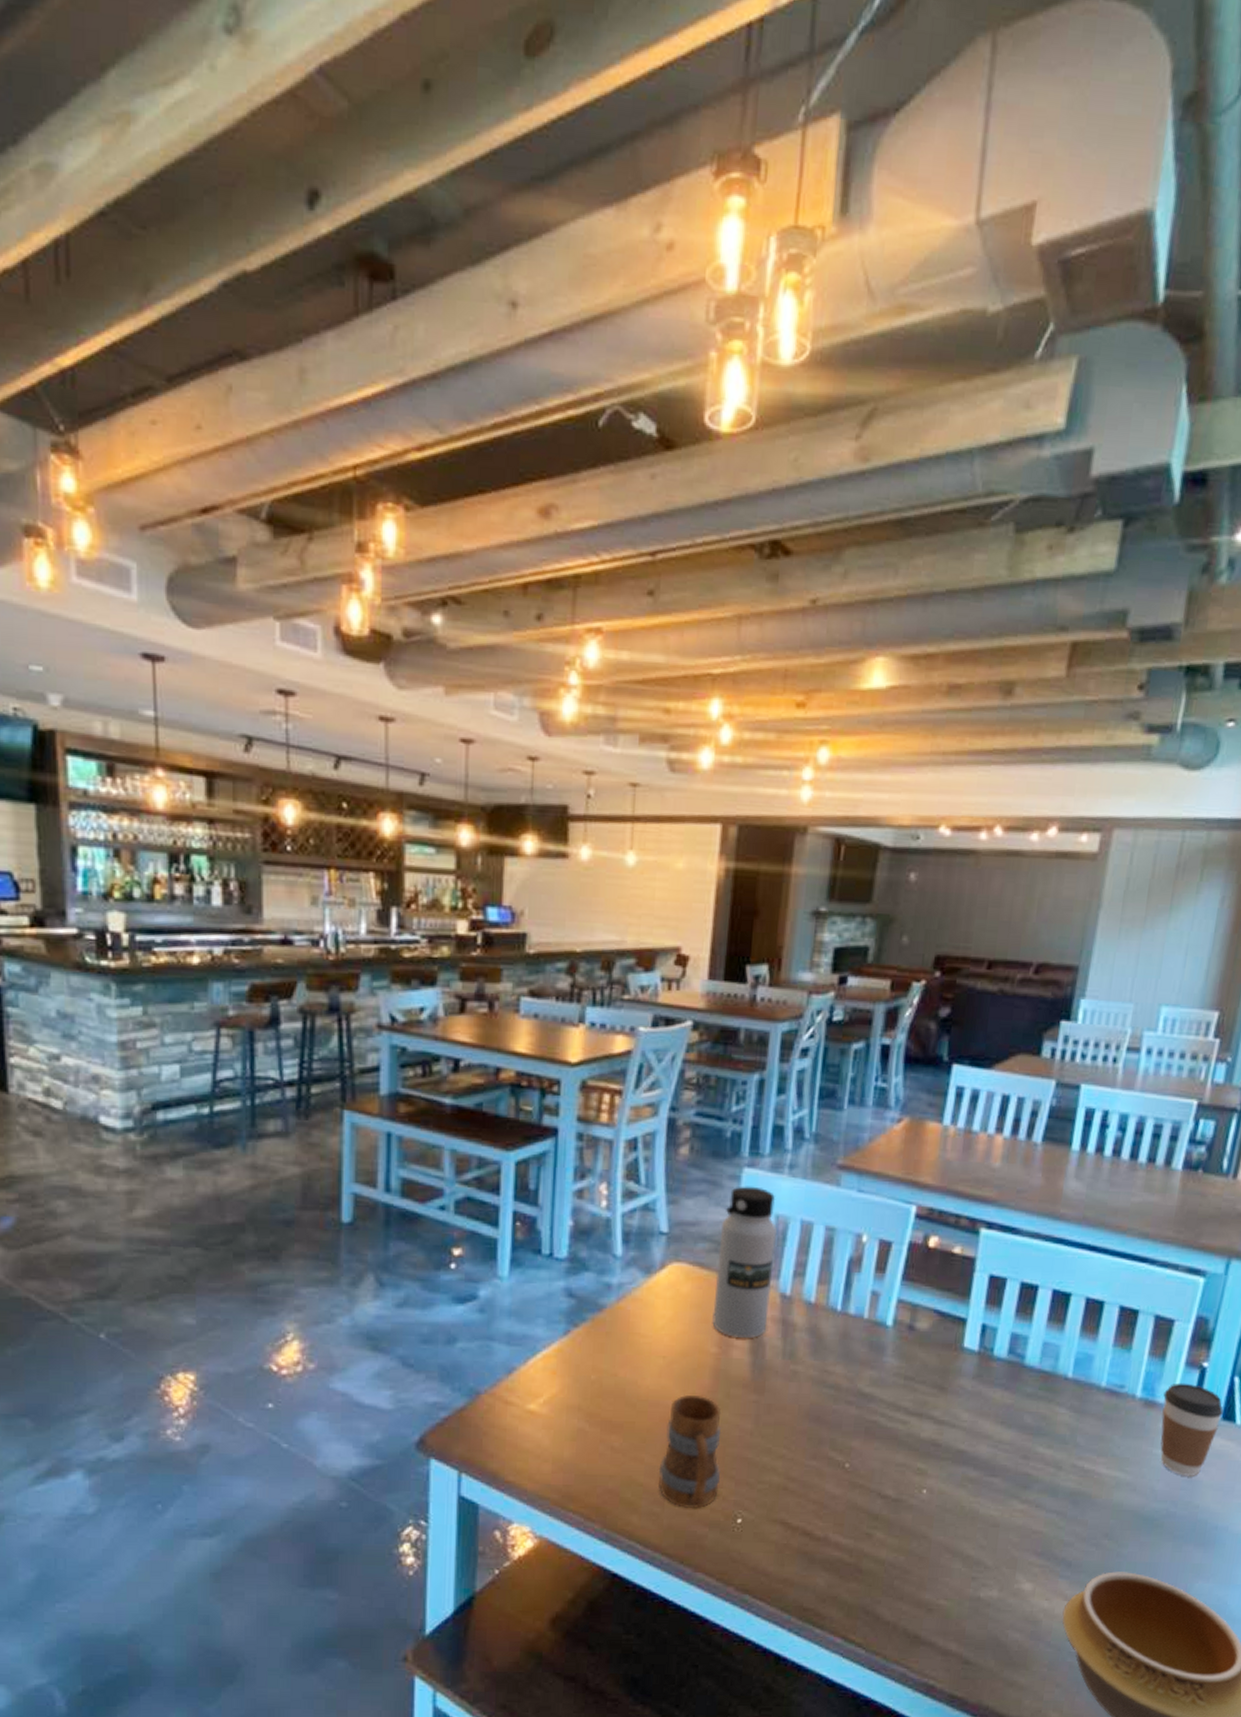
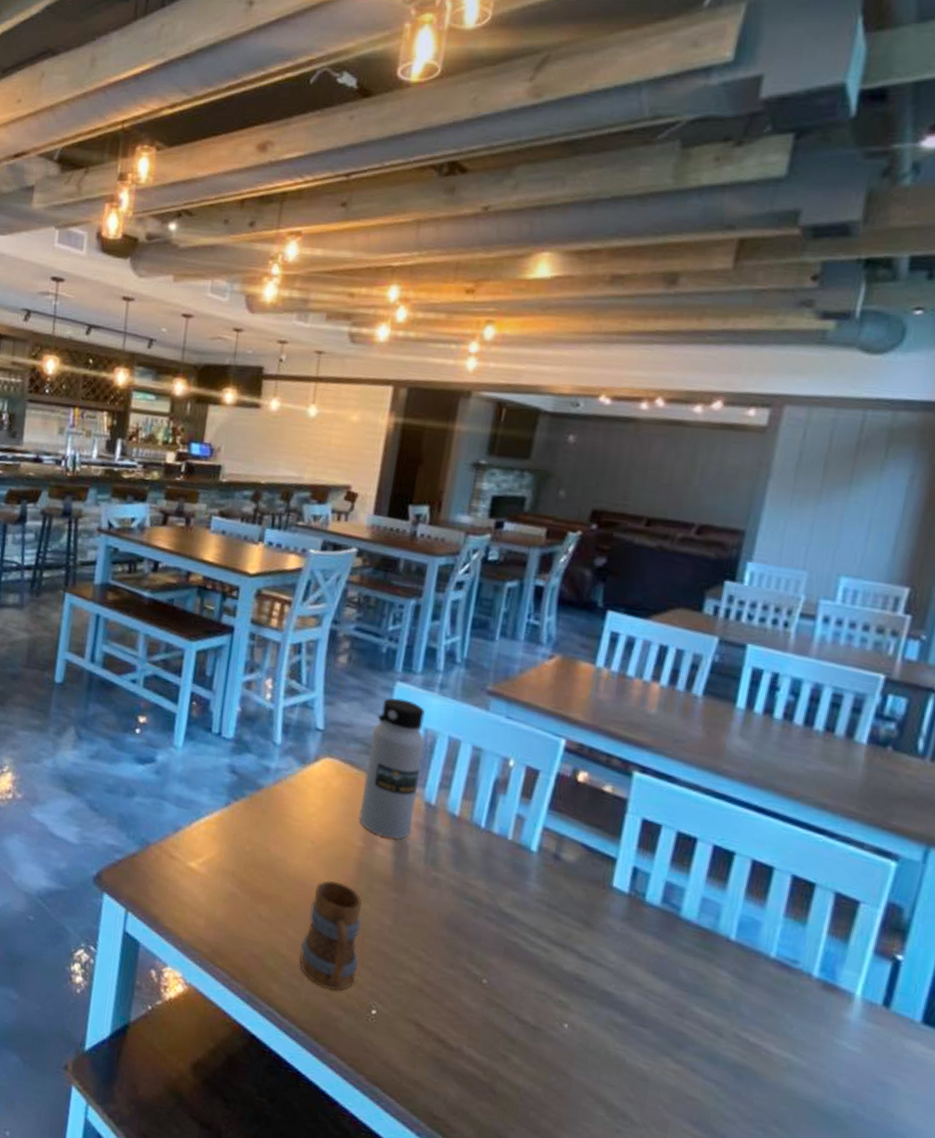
coffee cup: present [1160,1382,1224,1476] -> none [843,970,924,1081]

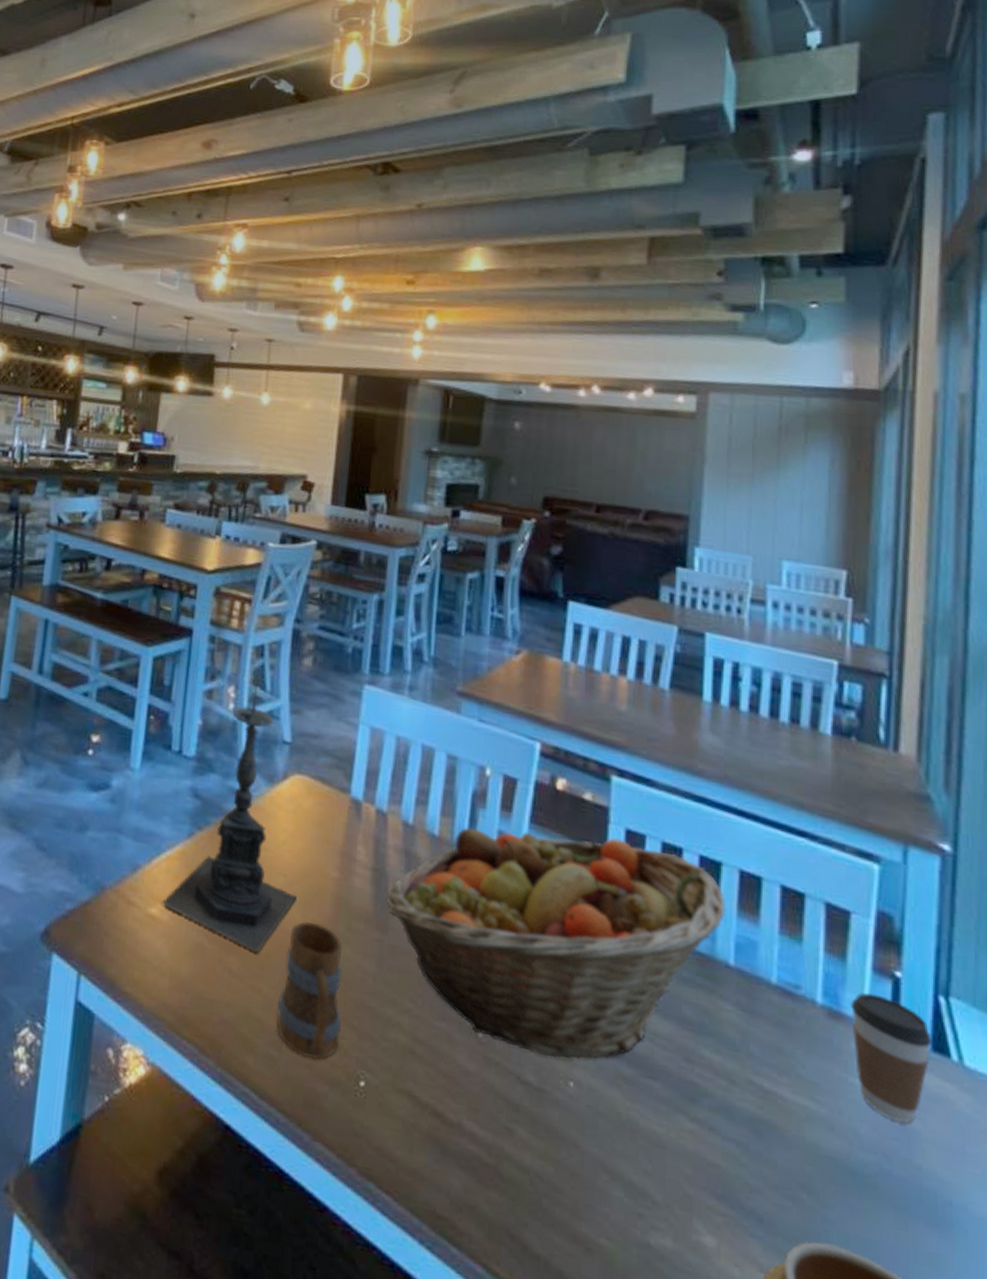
candle holder: none [200,677,323,904] -> present [162,683,297,954]
water bottle: present [359,697,426,840] -> none [333,702,398,867]
fruit basket: none [405,809,734,1007] -> present [386,826,725,1059]
coffee cup: none [843,970,924,1081] -> present [851,992,932,1124]

